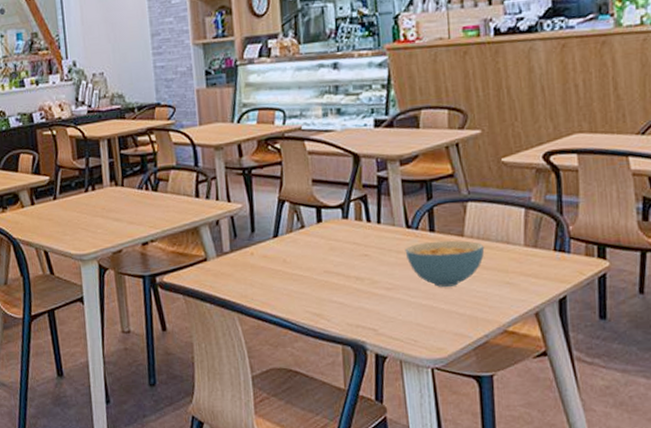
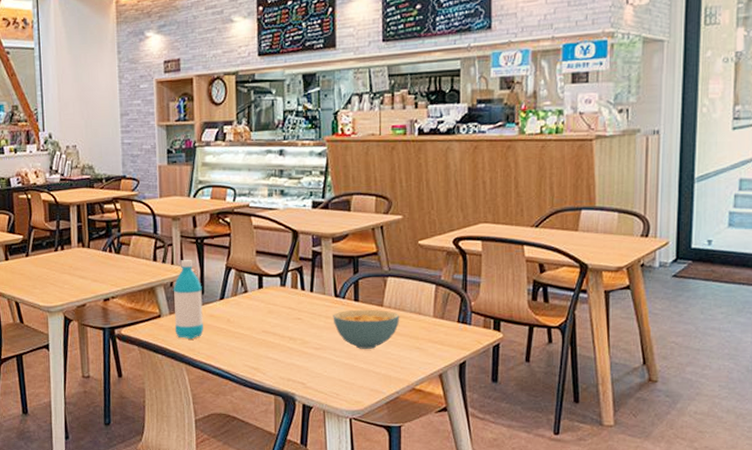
water bottle: none [219,194,256,285] -> present [173,260,203,340]

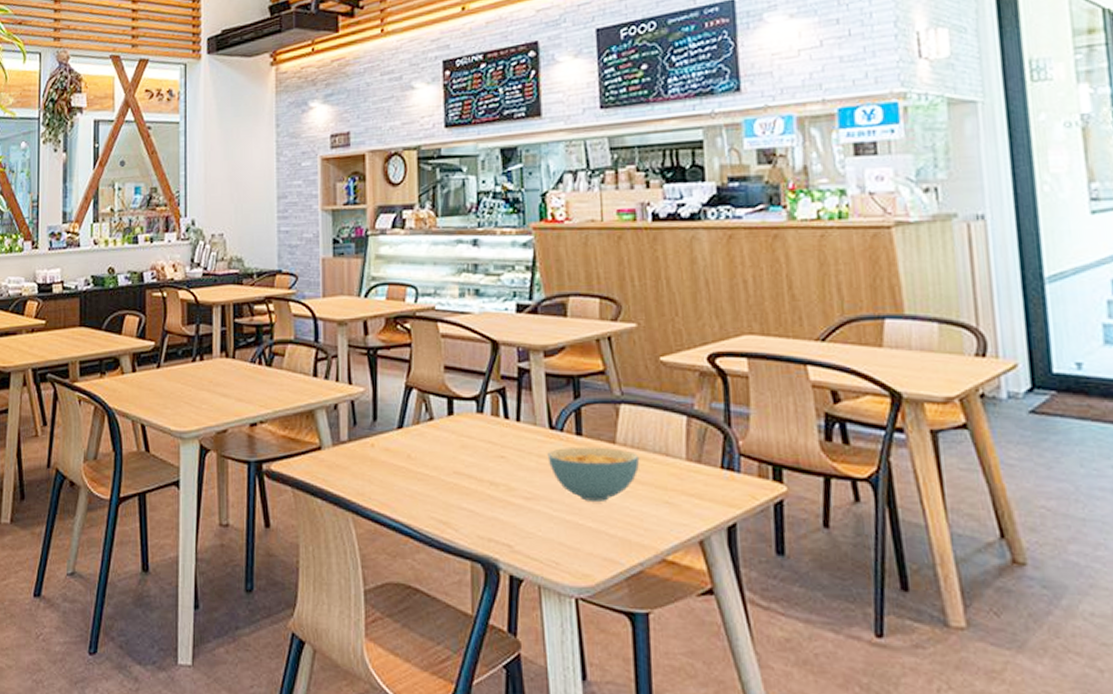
water bottle: present [173,260,203,340] -> none [337,376,376,480]

